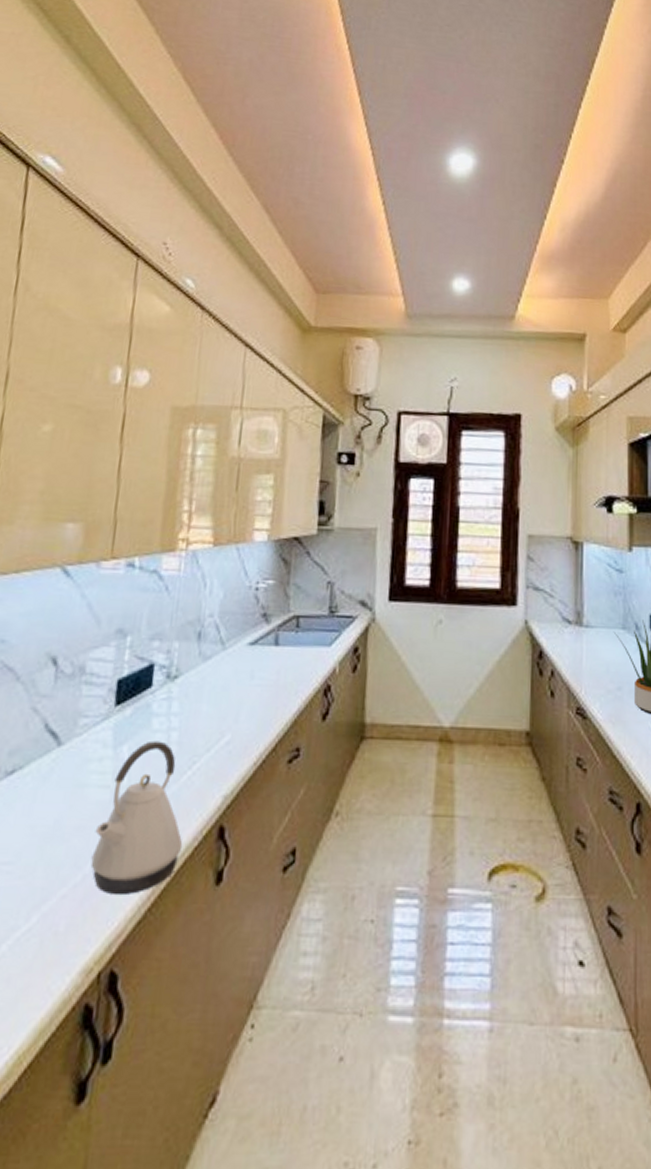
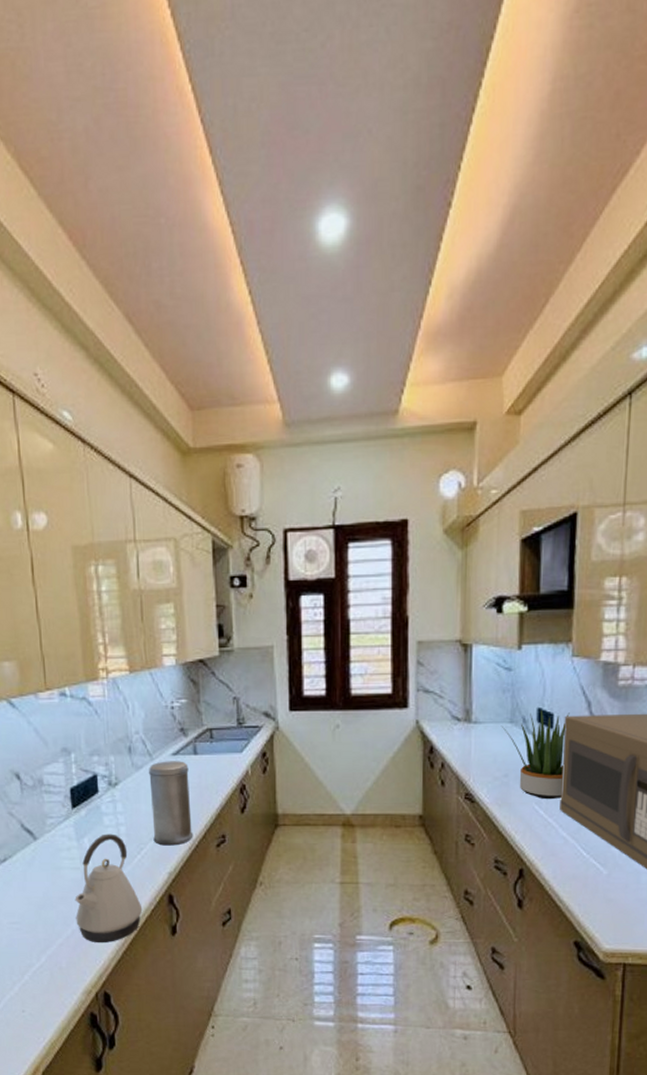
canister: none [211,651,267,760] -> present [149,761,193,846]

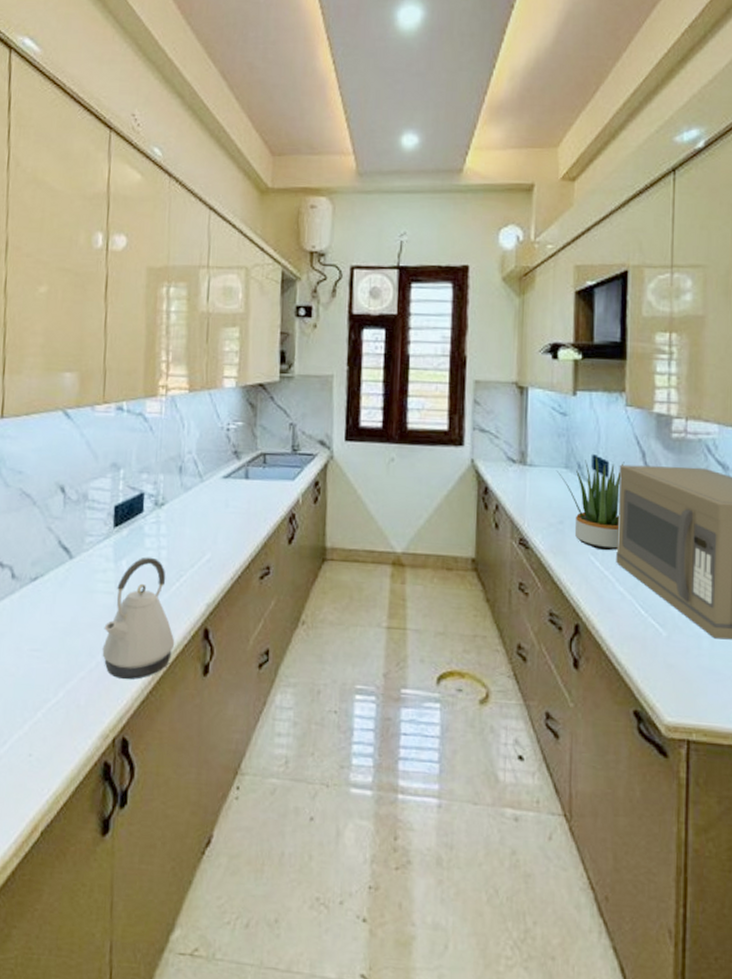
canister: present [149,761,193,846] -> none [194,483,239,575]

